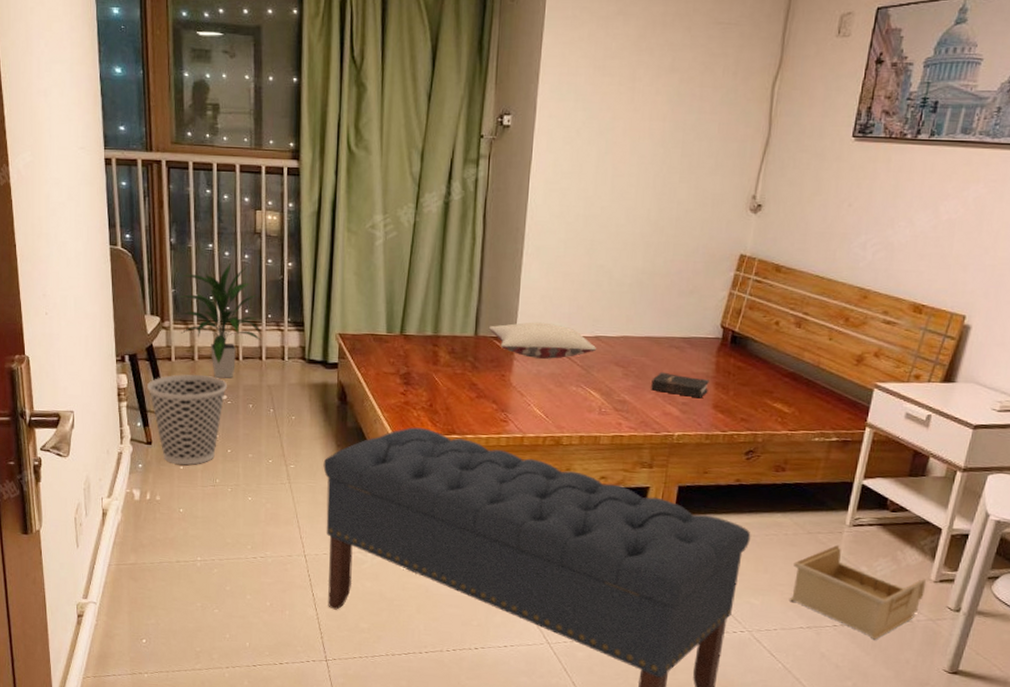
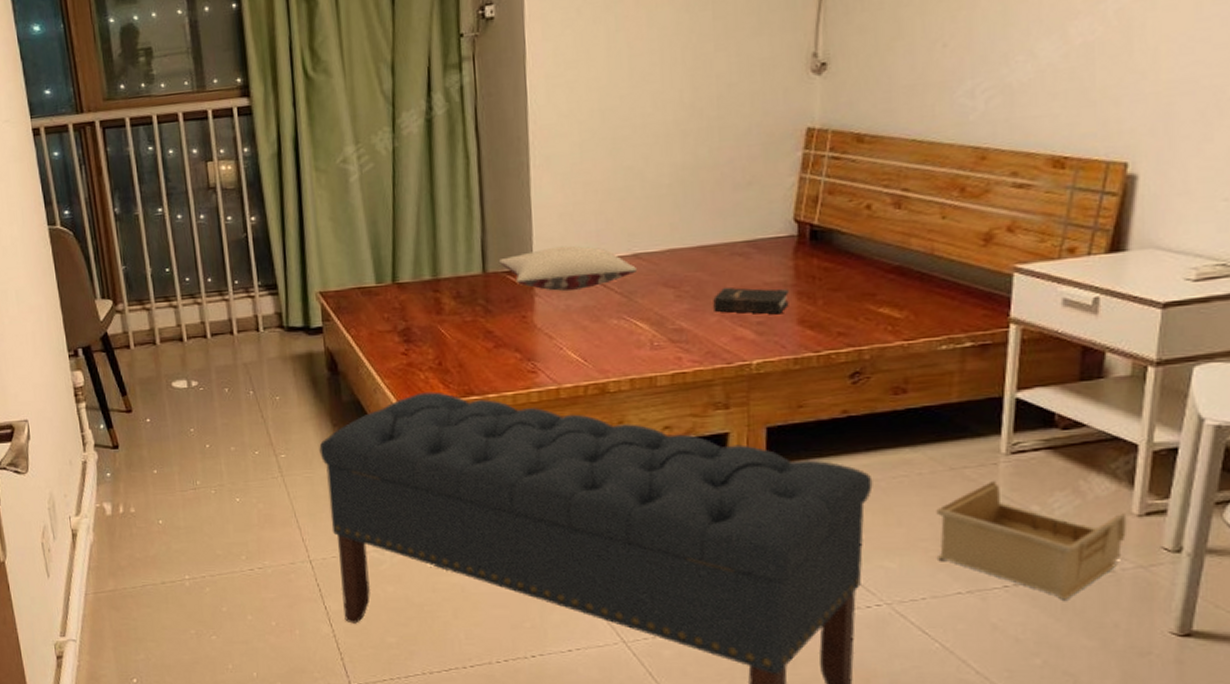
wastebasket: present [147,374,227,465] -> none [106,361,197,468]
indoor plant: present [179,262,262,379] -> none [129,225,230,362]

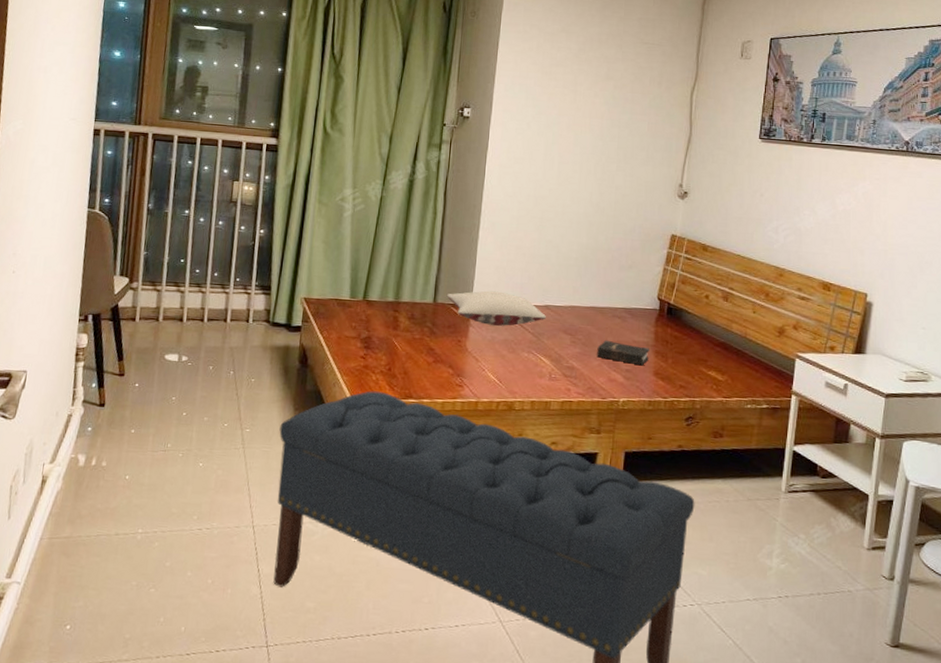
storage bin: present [936,480,1127,600] -> none [734,511,860,612]

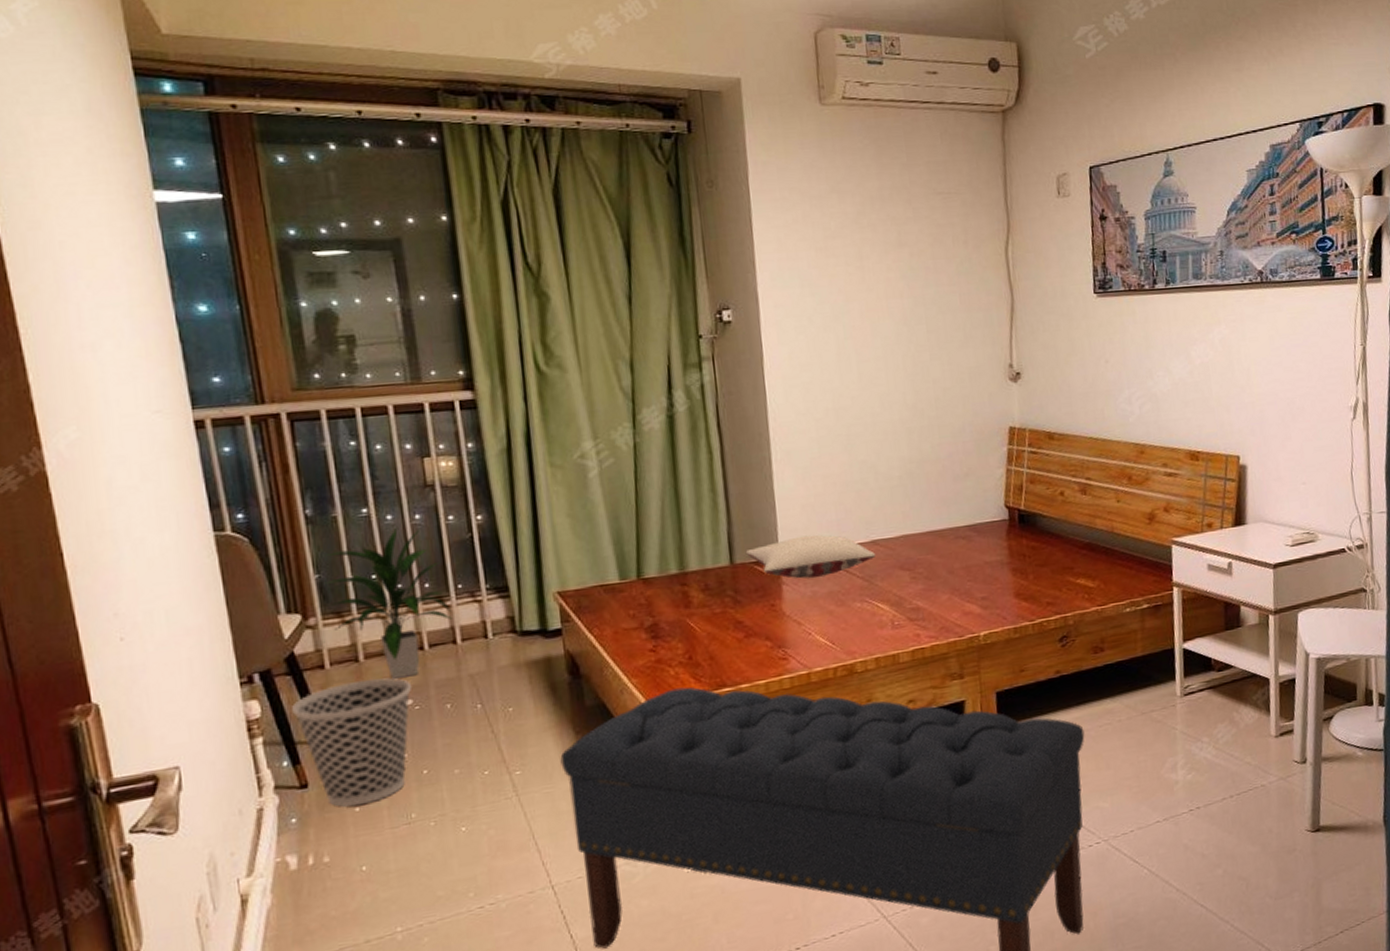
wastebasket: none [107,335,189,428] -> present [292,678,411,807]
indoor plant: none [147,228,229,340] -> present [324,527,453,679]
hardback book: present [597,340,649,366] -> none [943,567,1006,590]

